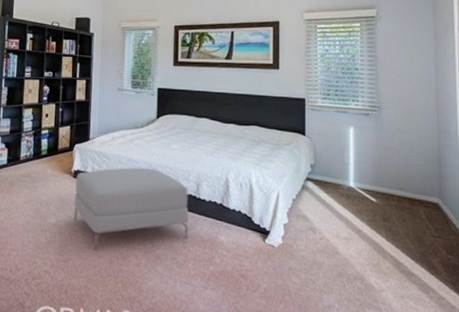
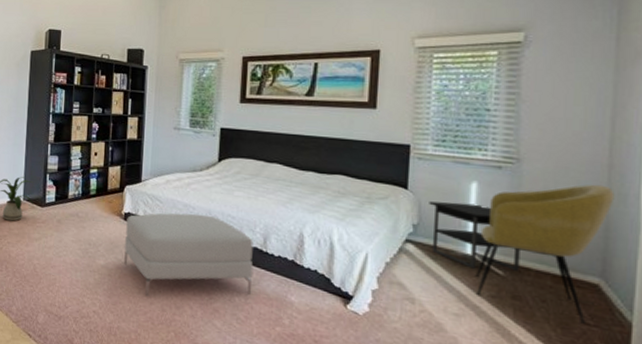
nightstand: none [321,144,387,199] -> present [429,201,520,271]
armchair: none [357,125,442,236] -> present [475,184,615,324]

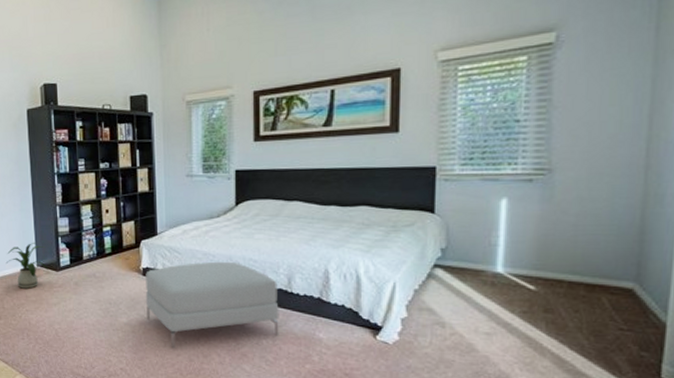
nightstand: present [429,201,520,271] -> none [457,221,552,287]
armchair: present [475,184,615,324] -> none [506,187,651,329]

